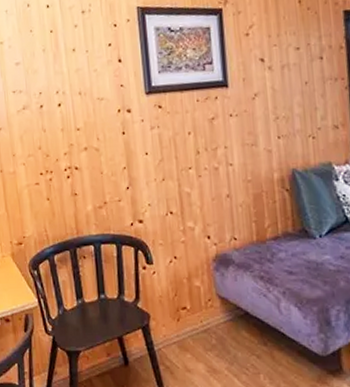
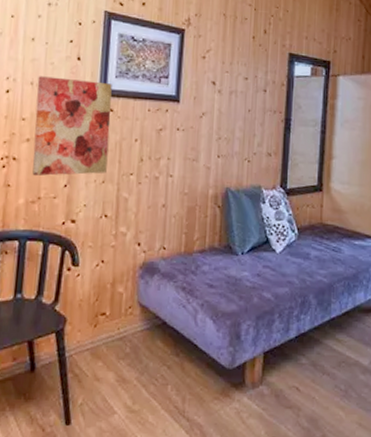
wall art: none [84,80,165,183] -> present [32,76,112,176]

